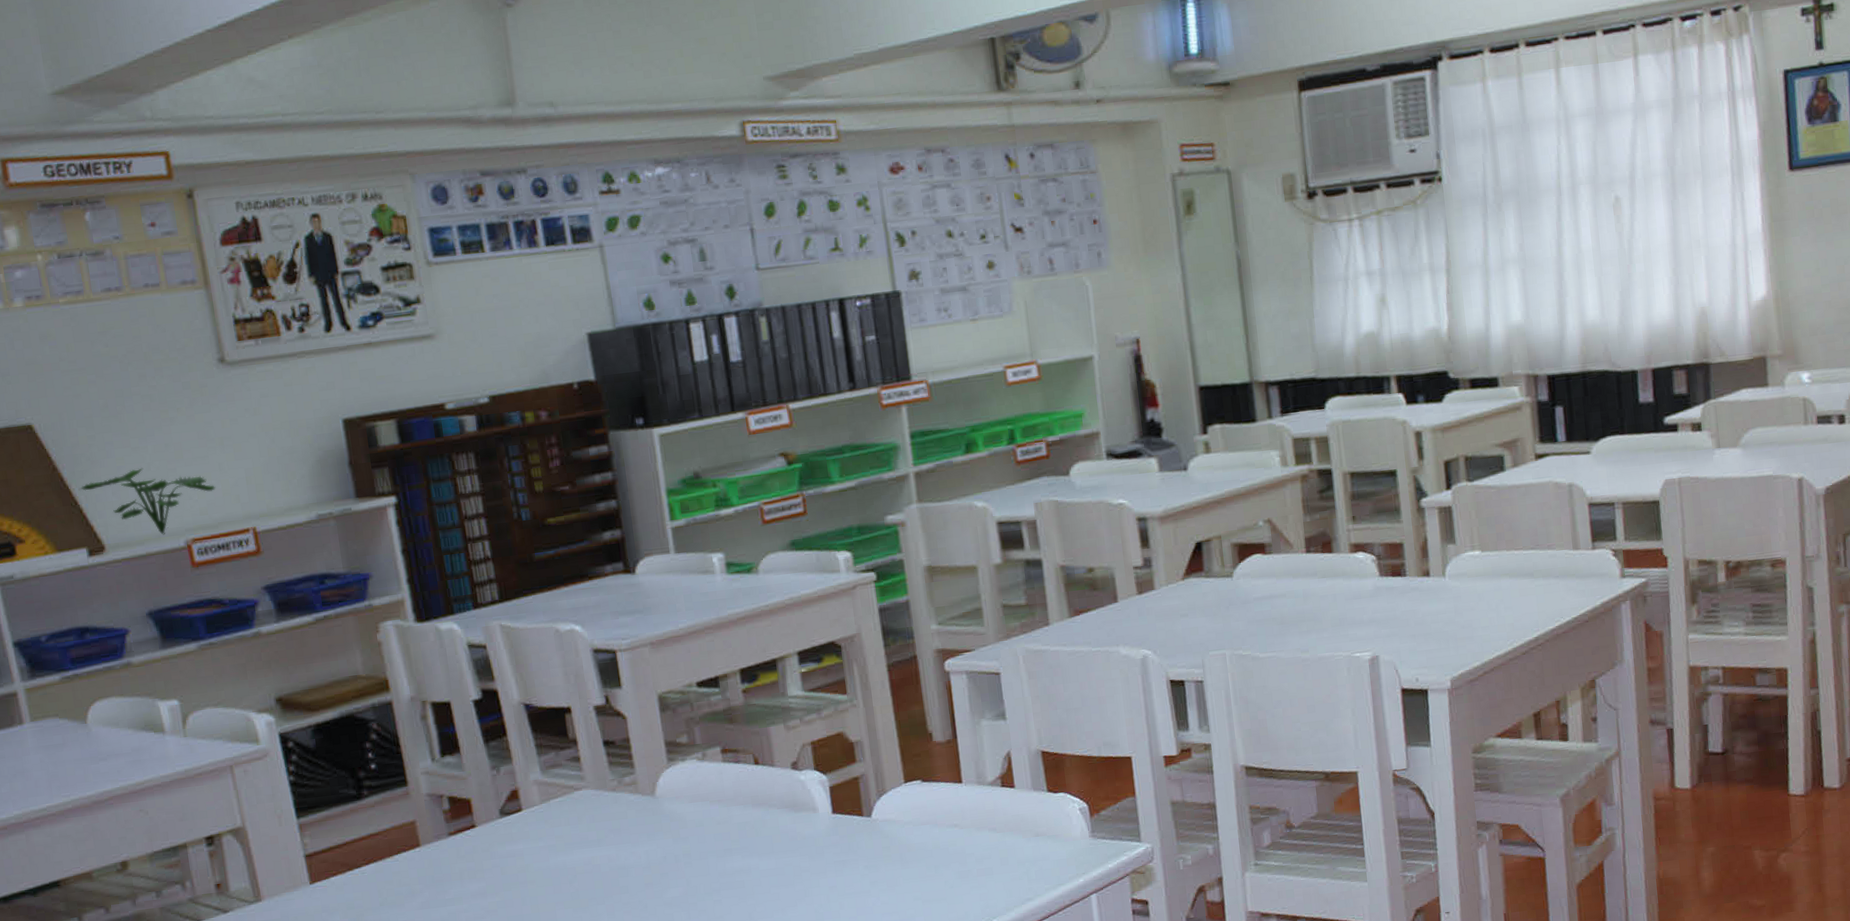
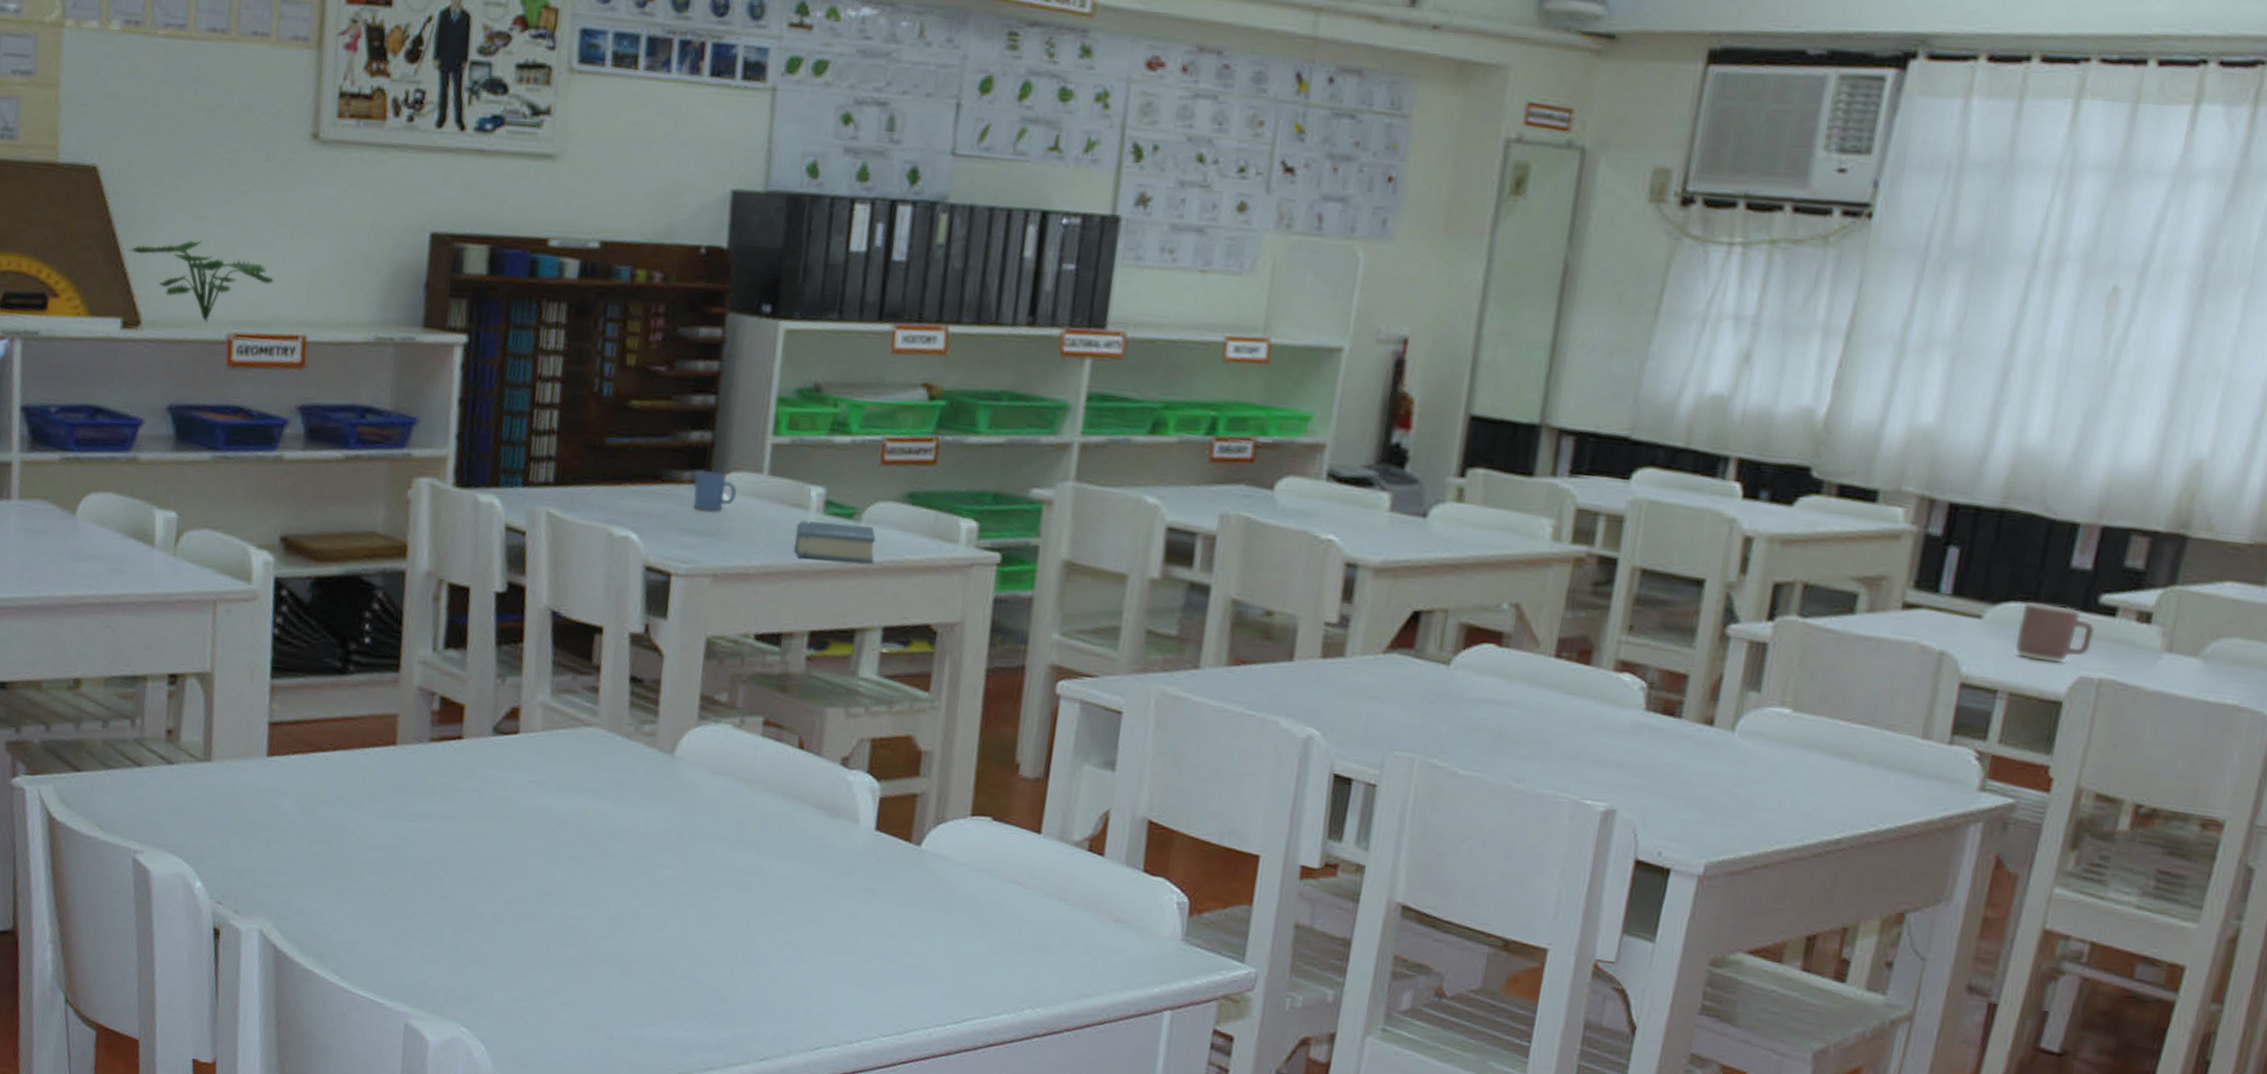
mug: none [614,560,654,596] -> present [693,469,737,514]
book: none [707,575,777,614] -> present [794,520,876,564]
mug: none [1616,431,1667,475] -> present [2014,602,2096,663]

